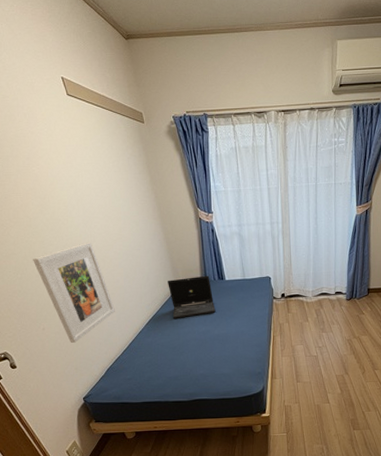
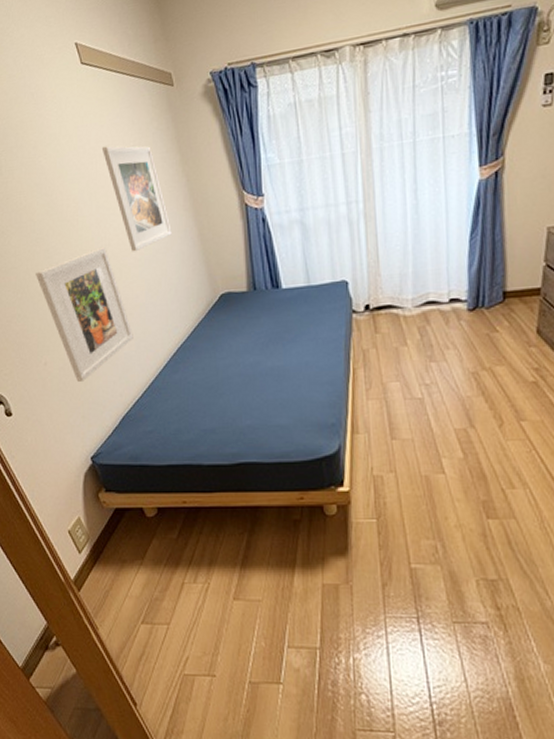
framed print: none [86,164,144,248] -> present [101,145,172,252]
laptop: present [168,275,216,319] -> none [202,283,268,346]

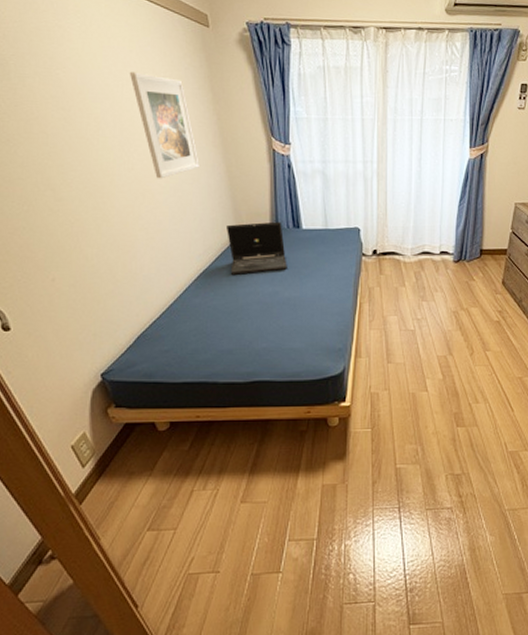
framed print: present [36,246,133,382] -> none [46,169,154,300]
laptop: none [202,283,268,346] -> present [227,221,287,275]

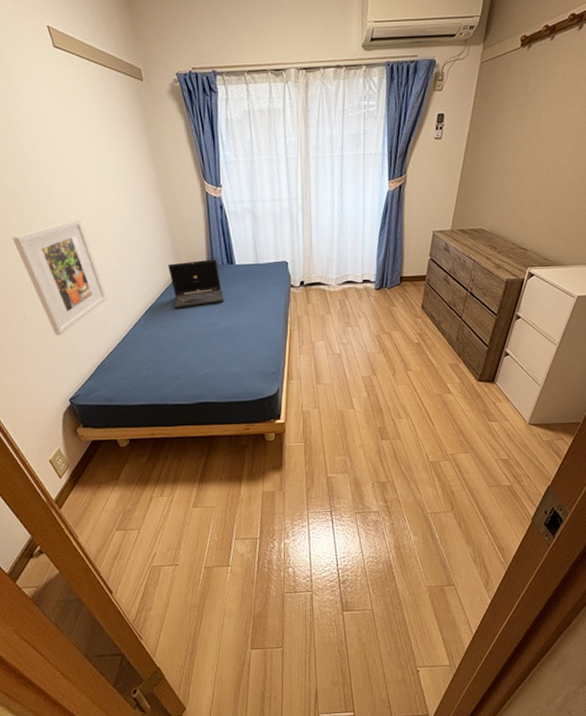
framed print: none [46,169,154,300] -> present [12,218,107,335]
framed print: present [129,71,199,179] -> none [75,128,142,225]

